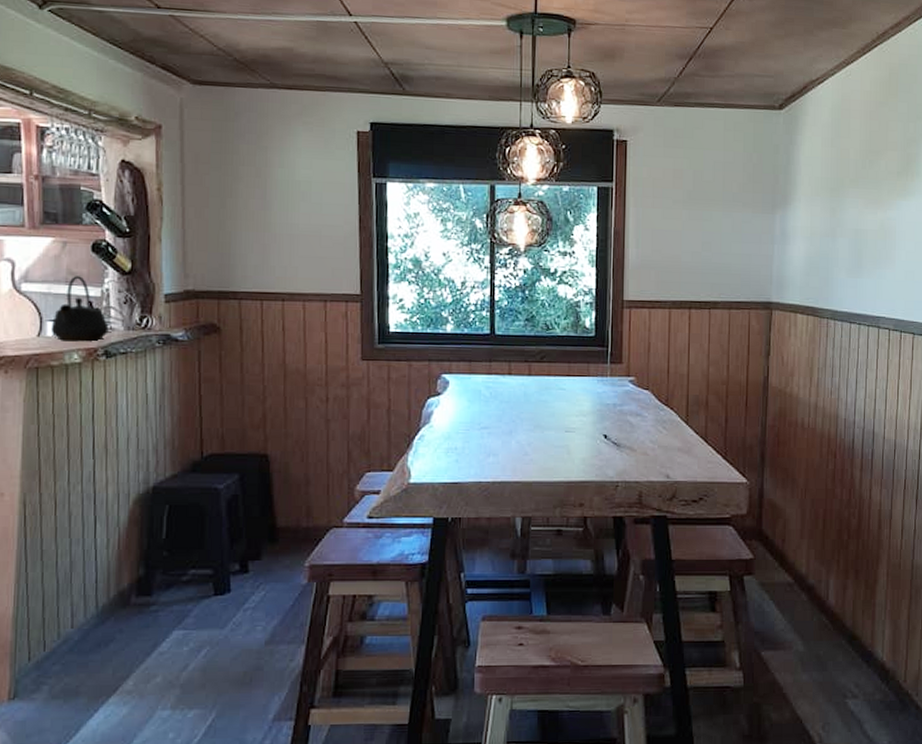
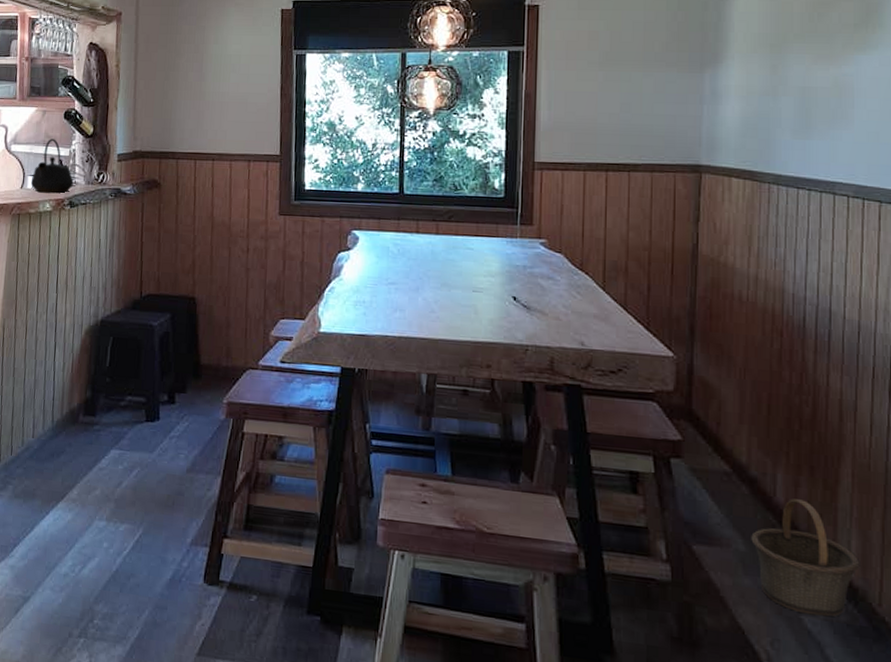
basket: none [808,600,891,698] -> present [751,498,860,617]

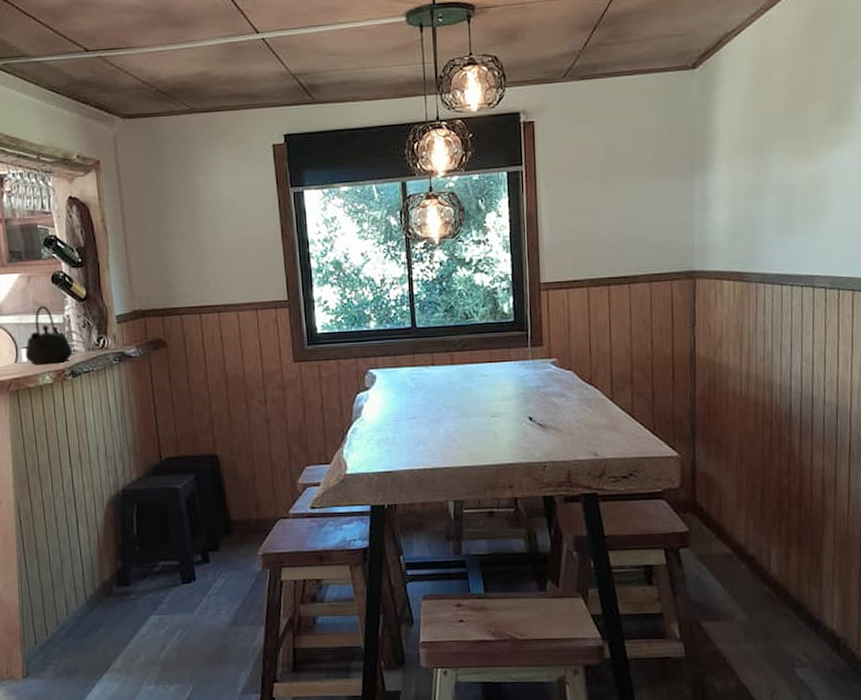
basket: present [751,498,860,617] -> none [751,569,842,667]

